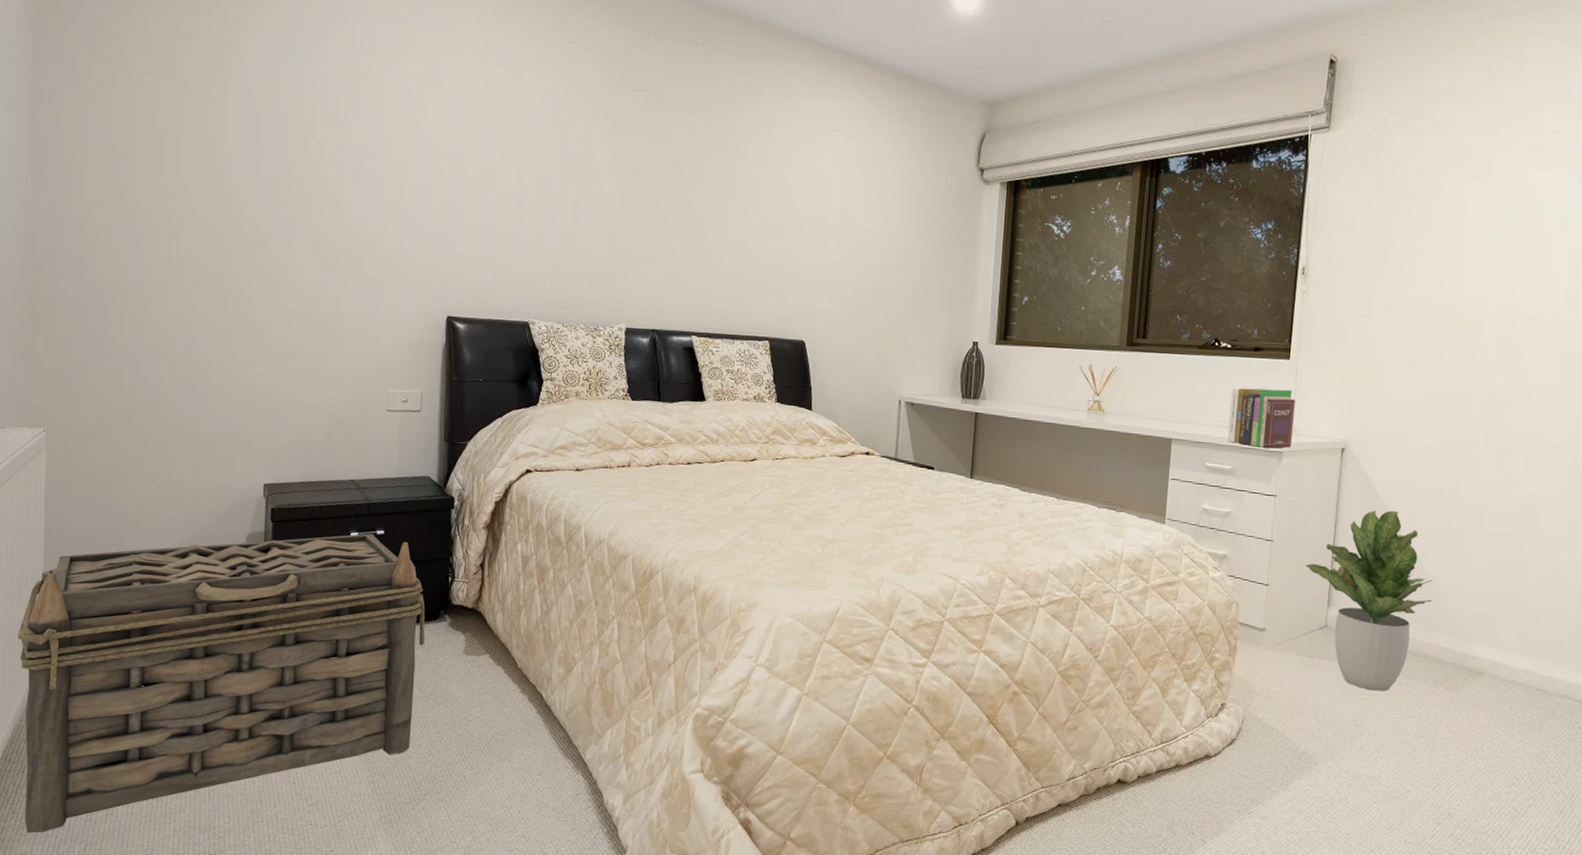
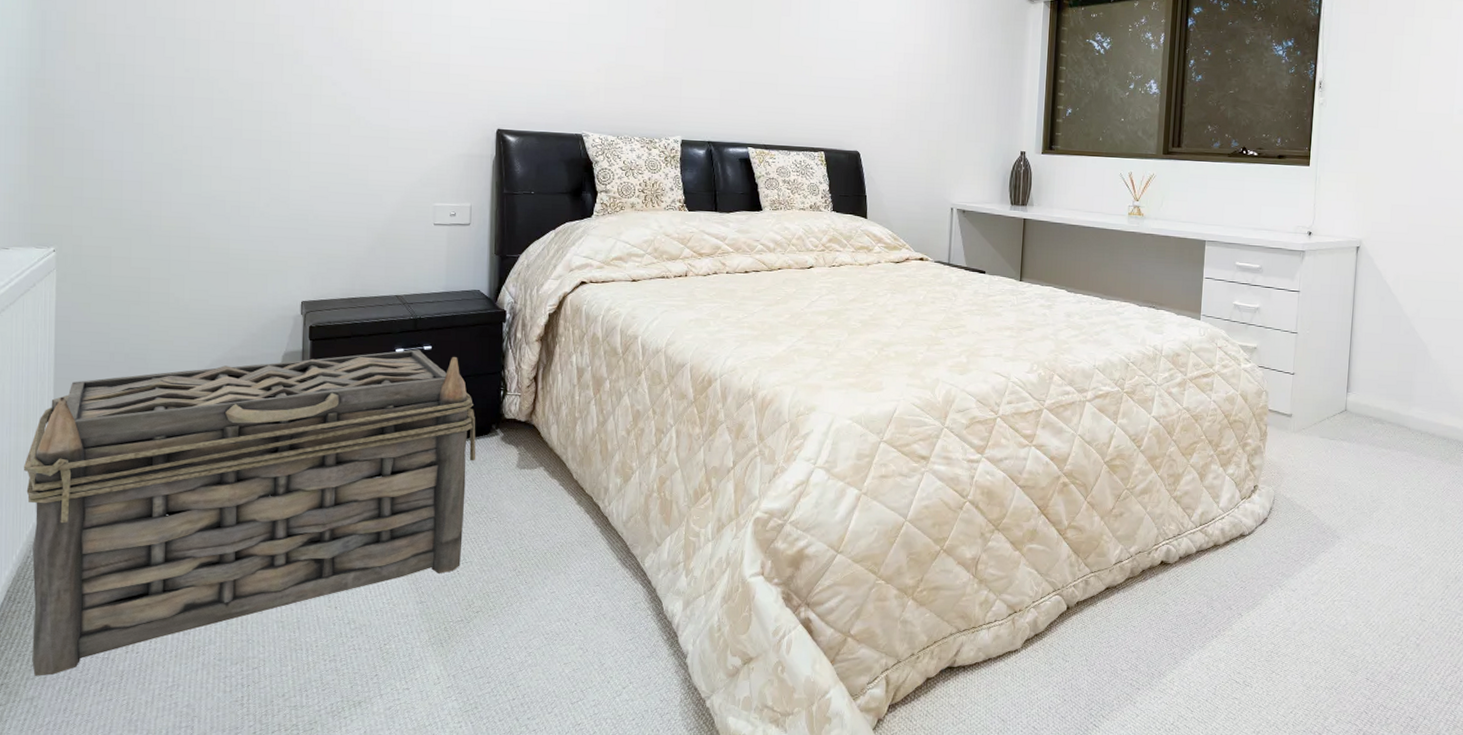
books: present [1227,388,1295,448] -> none [1256,192,1315,248]
potted plant: present [1305,510,1433,691] -> none [1326,302,1438,468]

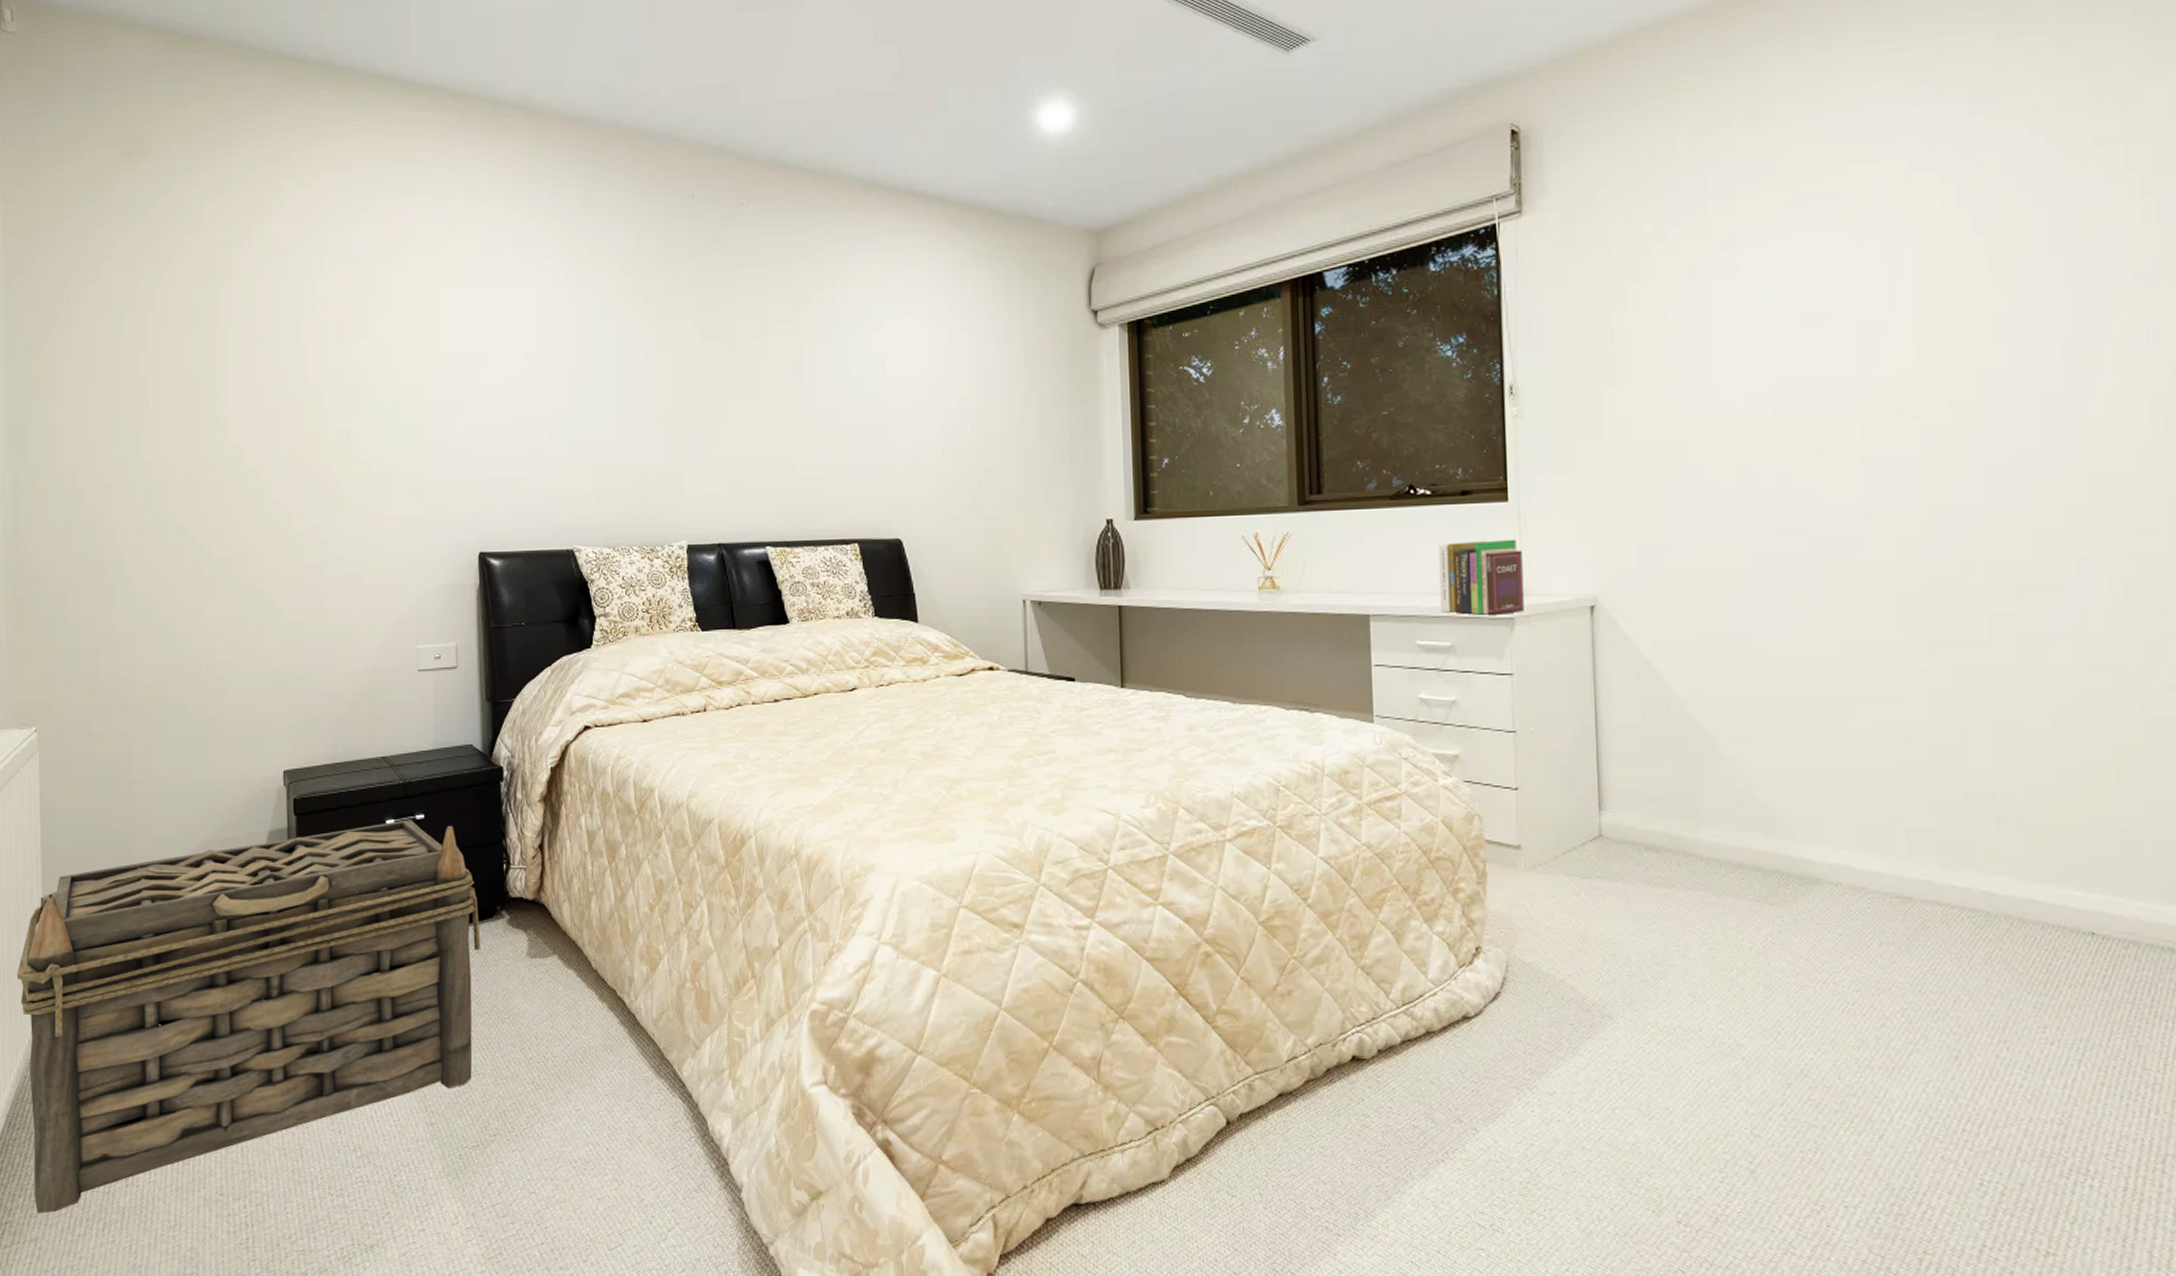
books: none [1256,192,1315,248] -> present [1437,539,1524,615]

